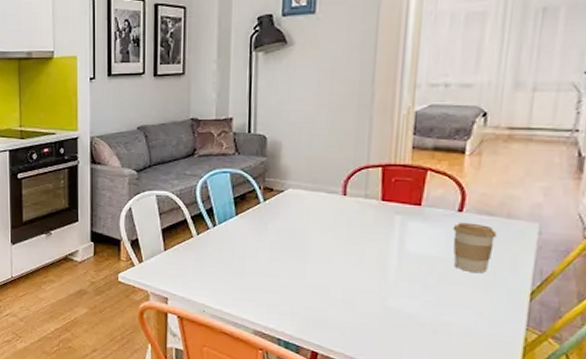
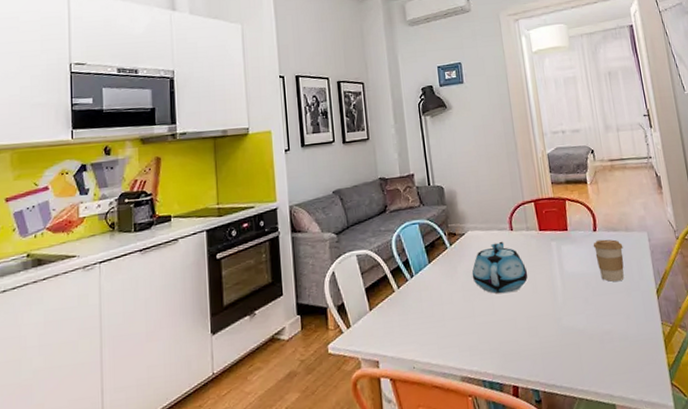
teapot: none [284,205,356,261] -> present [471,241,528,294]

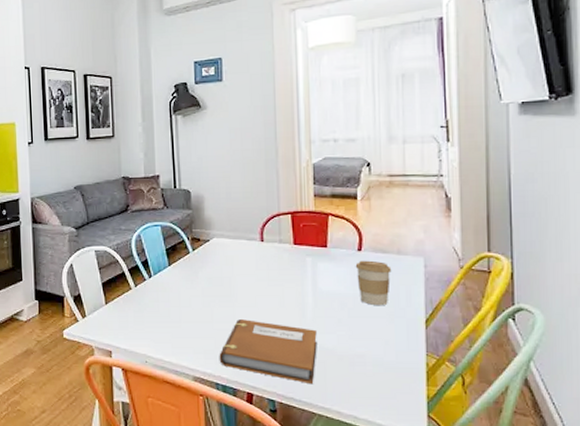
teapot: present [471,241,528,294] -> none [213,251,276,304]
notebook: none [483,309,571,368] -> present [219,319,317,385]

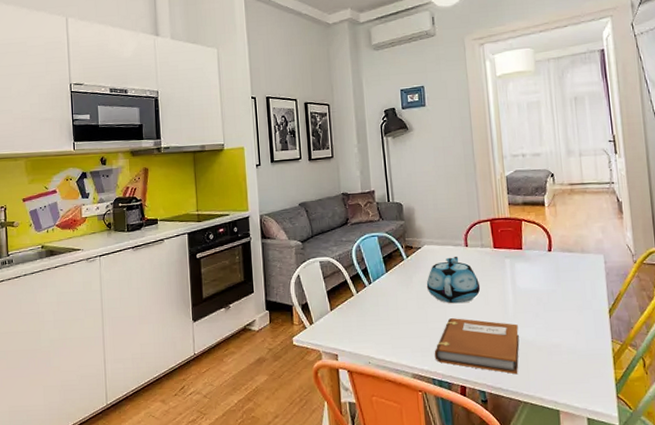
teapot: none [213,251,276,304] -> present [426,256,481,304]
coffee cup: present [355,260,392,306] -> none [547,259,578,300]

